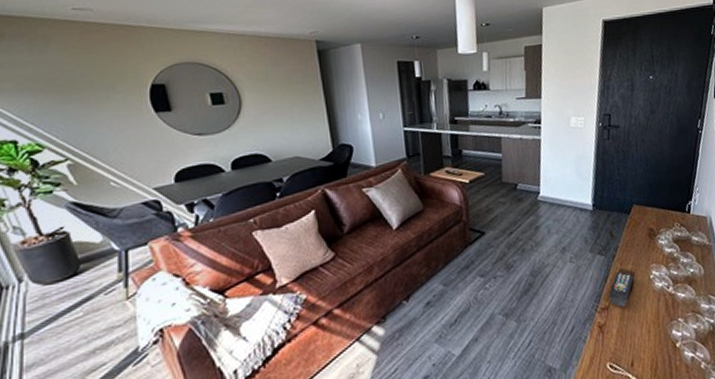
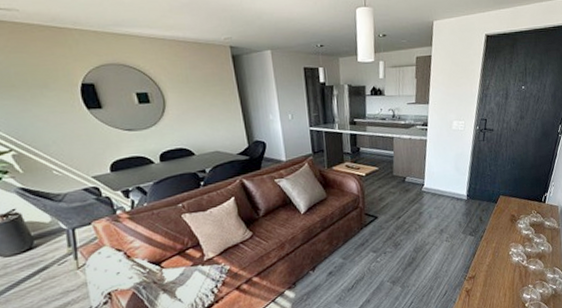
remote control: present [608,271,634,308] -> none [475,248,496,277]

